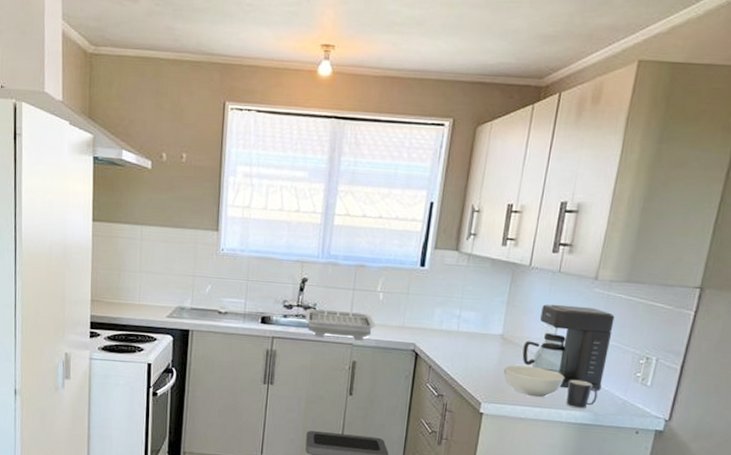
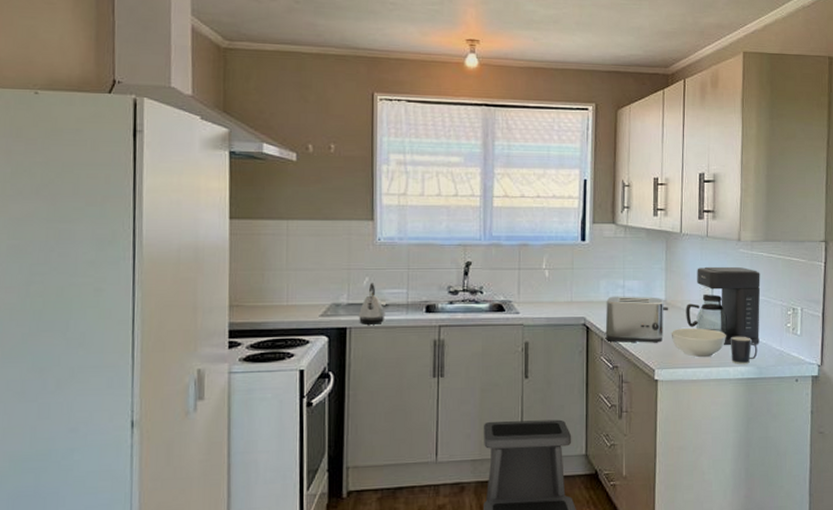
kettle: none [199,290,224,330] -> present [358,282,385,325]
dish rack: present [304,309,376,341] -> none [471,292,545,321]
toaster: none [434,325,505,378] -> present [605,296,669,344]

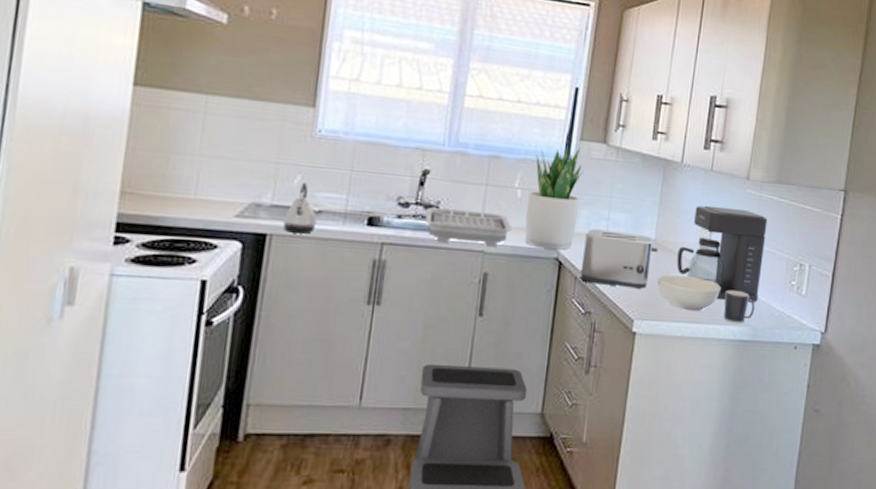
dish rack: none [471,292,545,321] -> present [424,207,513,247]
planter: none [555,229,598,317] -> present [524,146,583,250]

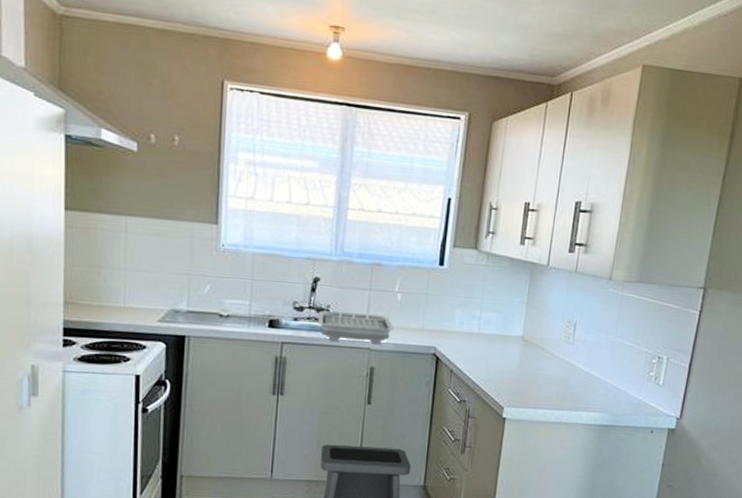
kettle: present [282,181,317,234] -> none [197,290,226,335]
planter: present [524,146,583,250] -> none [405,253,457,347]
toaster: present [580,228,659,290] -> none [455,327,526,381]
bowl: present [657,274,722,312] -> none [524,367,584,400]
coffee maker: present [676,205,768,303] -> none [542,304,629,392]
mug: present [723,289,755,325] -> none [585,380,615,411]

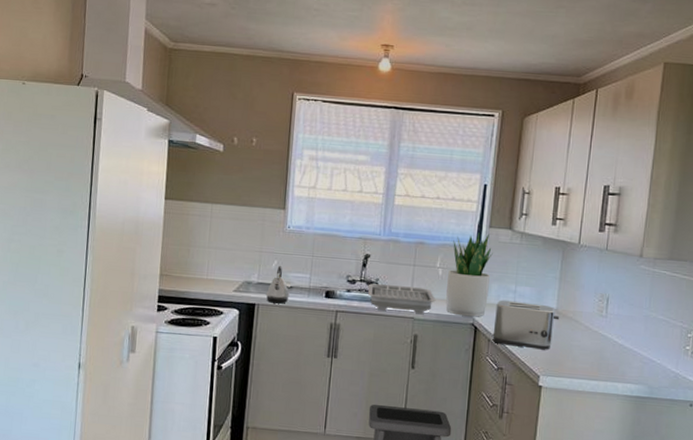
kettle: none [197,290,226,335] -> present [265,265,290,304]
planter: none [405,253,457,347] -> present [445,233,493,317]
toaster: none [455,327,526,381] -> present [493,300,560,351]

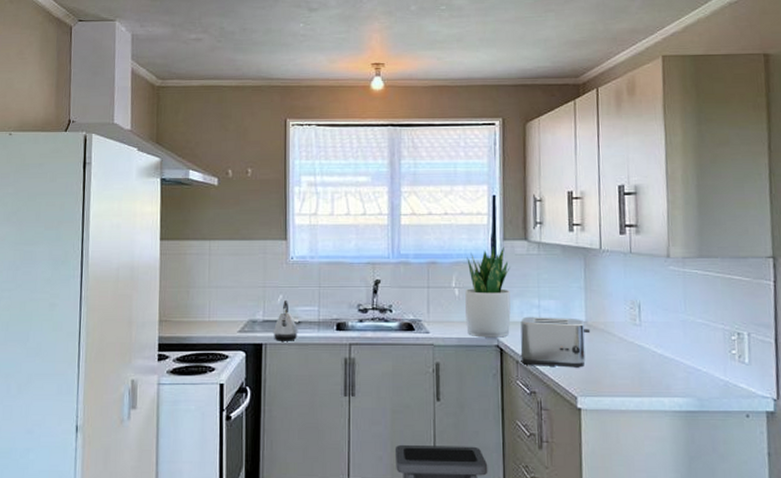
dish rack: present [367,283,436,315] -> none [381,311,456,340]

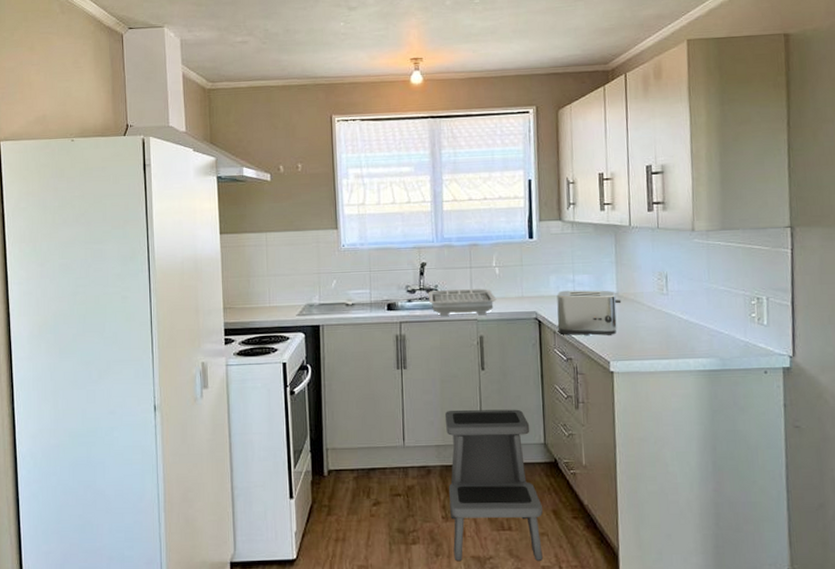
kettle: present [273,299,298,341] -> none [329,284,352,322]
dish rack: none [381,311,456,340] -> present [428,289,497,317]
planter: present [465,247,511,338] -> none [505,227,548,312]

